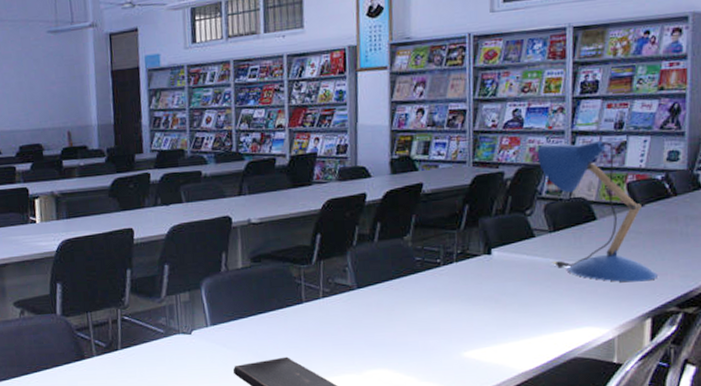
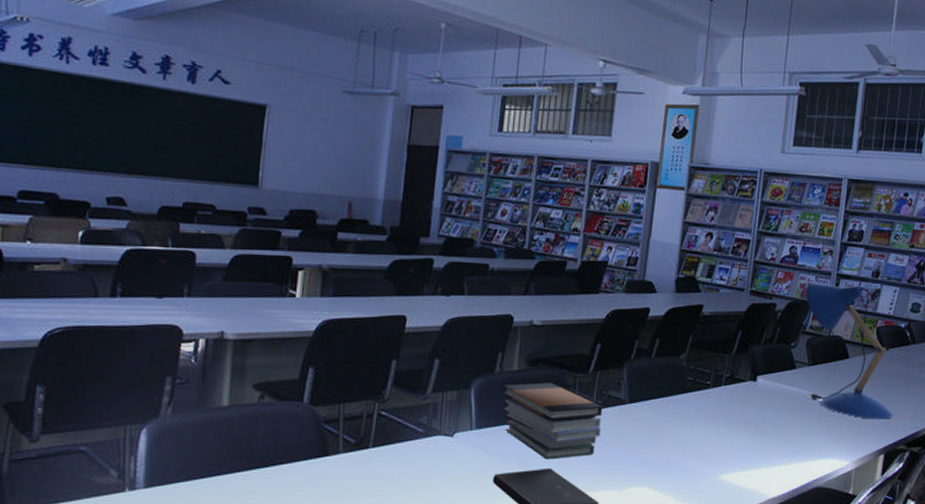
book stack: none [230,276,333,349] -> present [502,383,603,460]

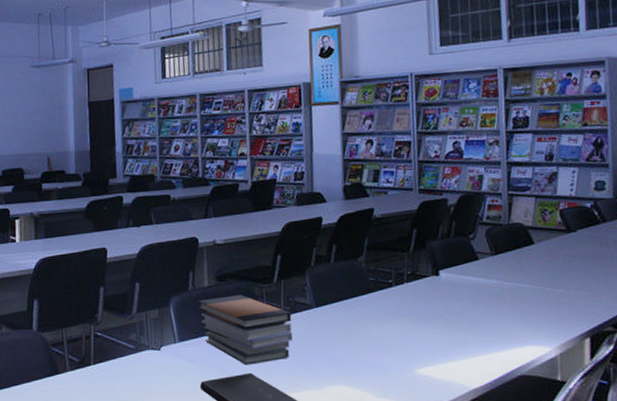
desk lamp: present [806,282,893,419] -> none [476,170,593,303]

